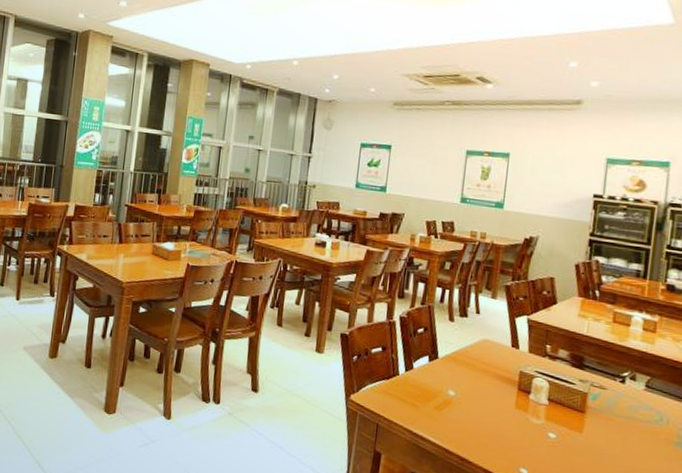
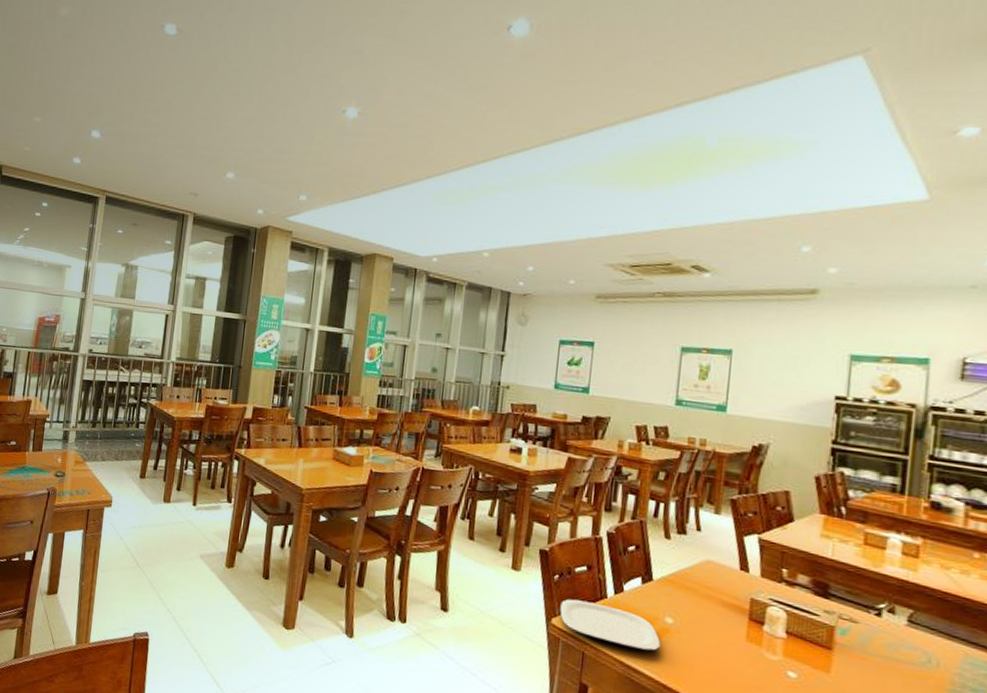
plate: none [357,377,444,421] -> present [560,599,661,651]

